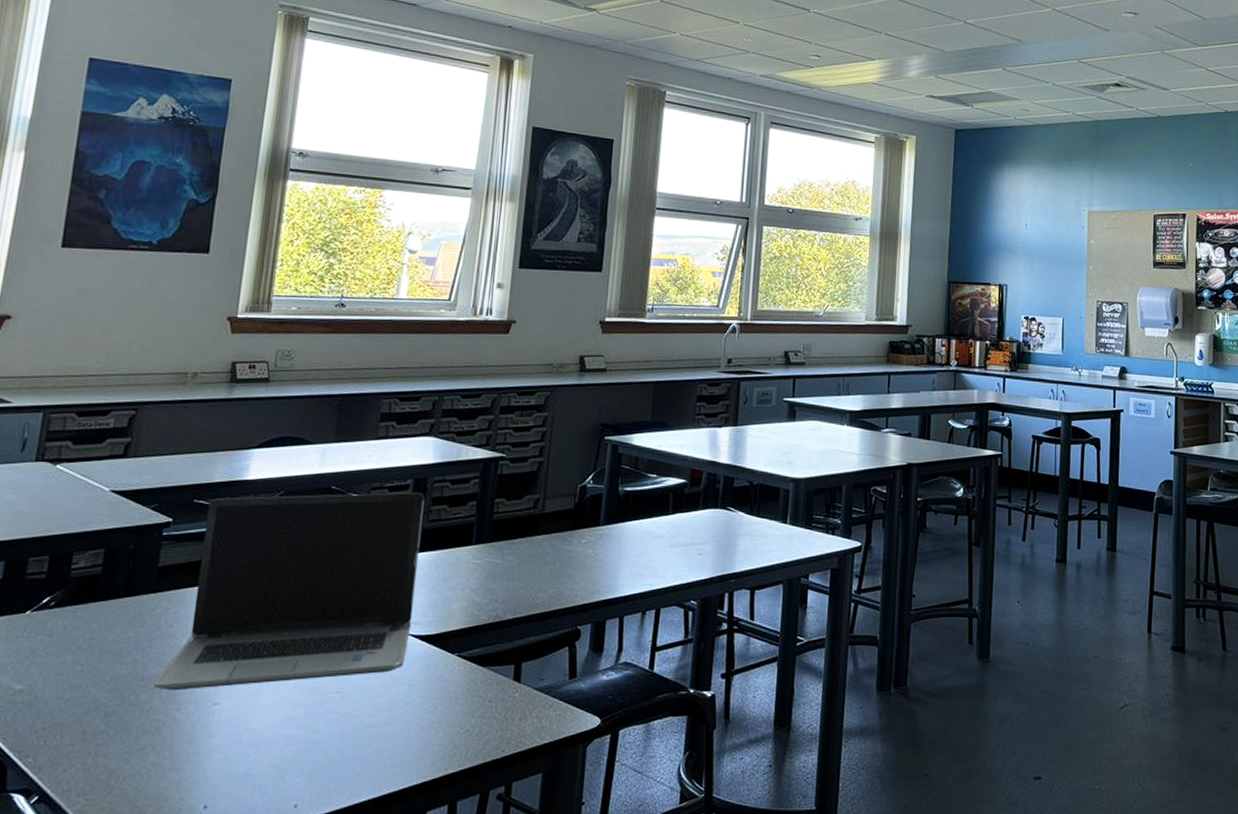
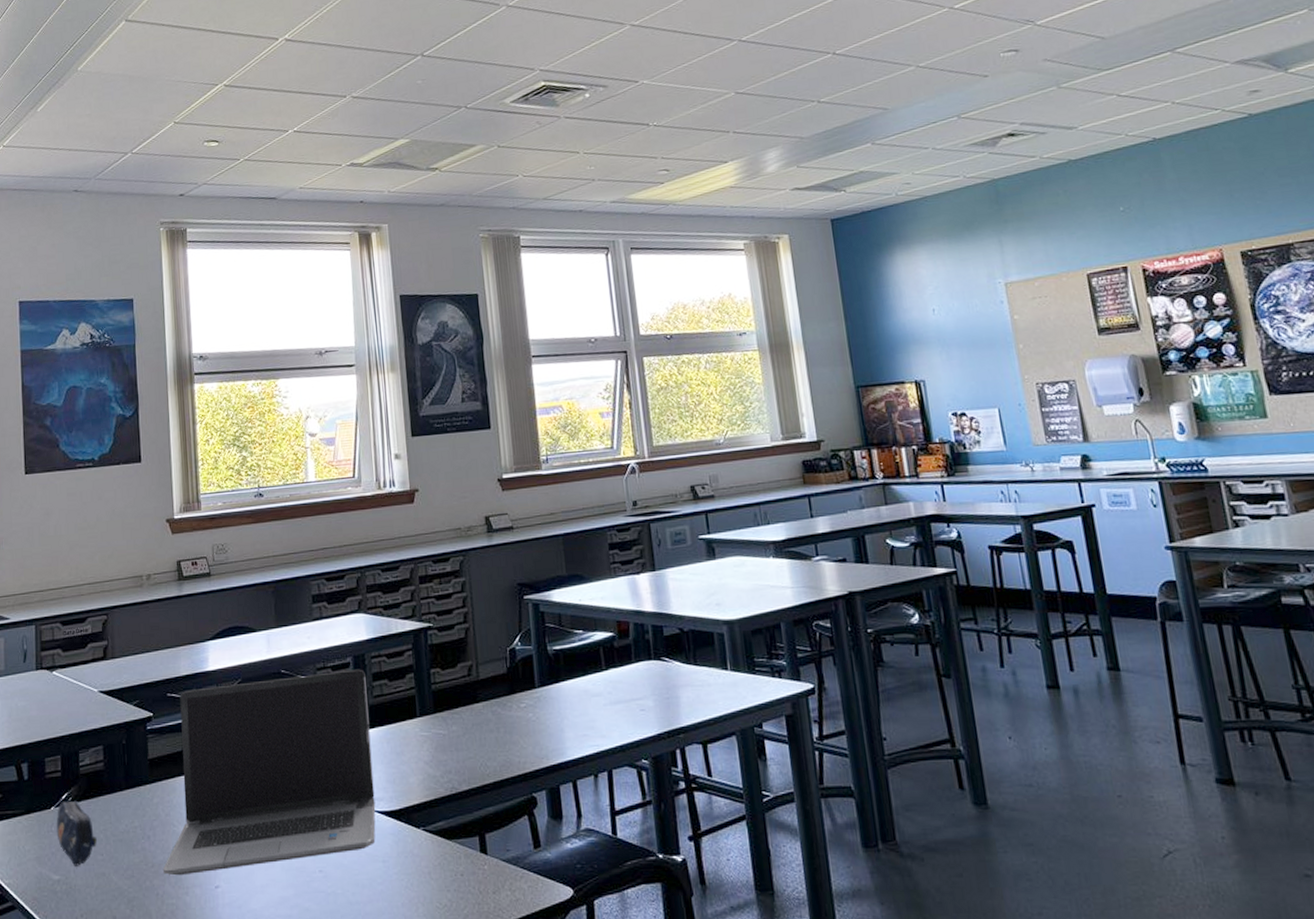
pencil case: none [28,605,78,676] -> present [56,800,97,866]

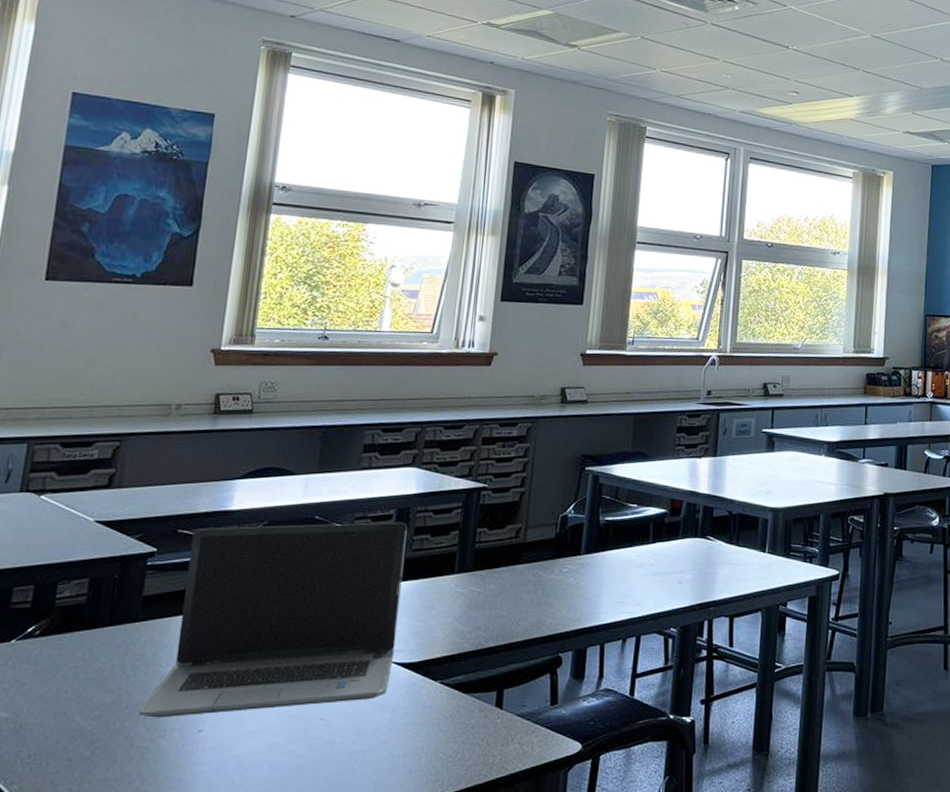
pencil case: present [56,800,97,866] -> none [13,634,63,704]

